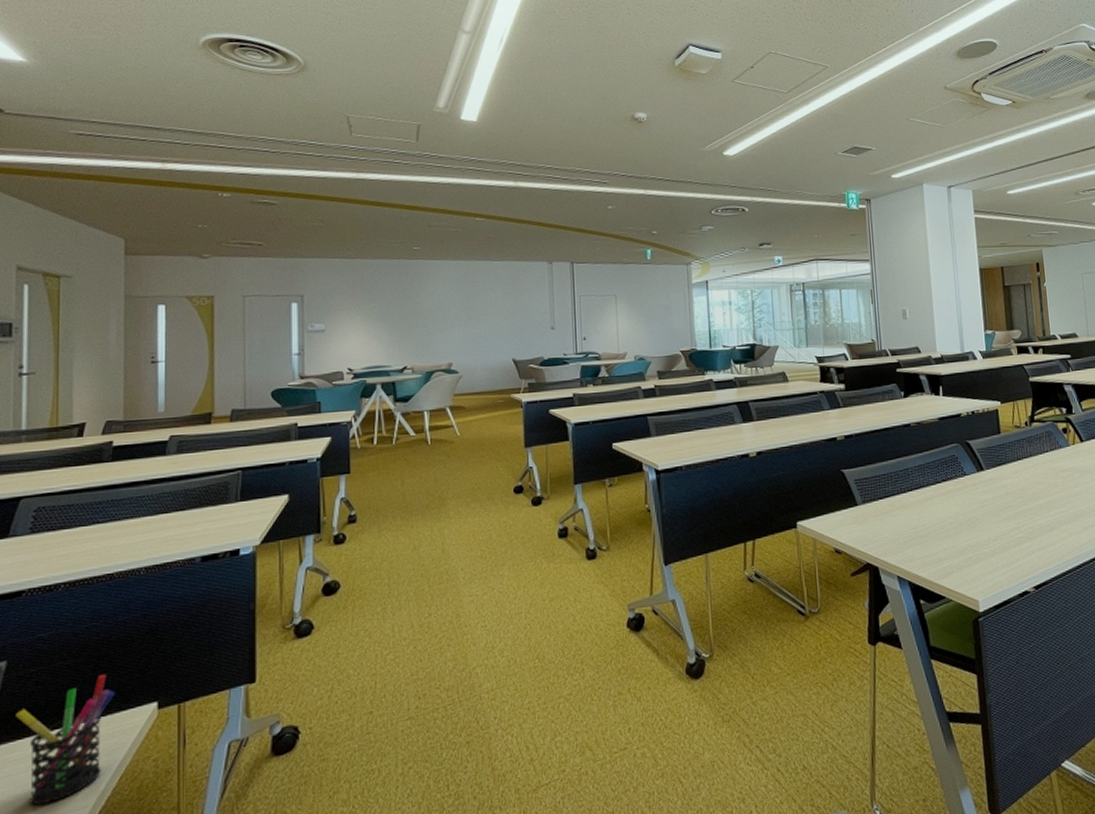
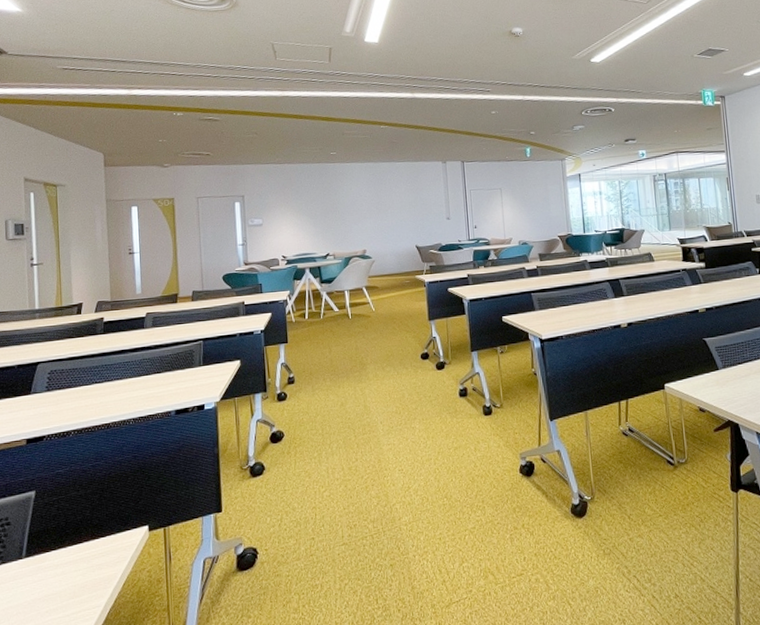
pen holder: present [16,674,116,806] -> none [44,502,117,604]

